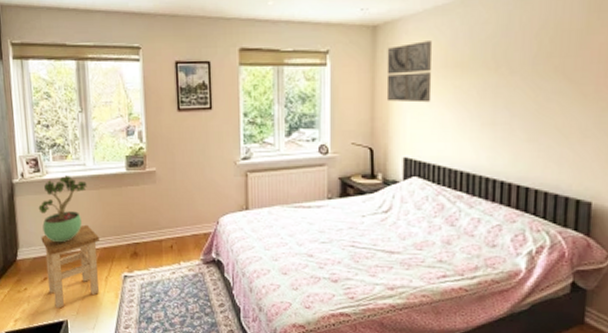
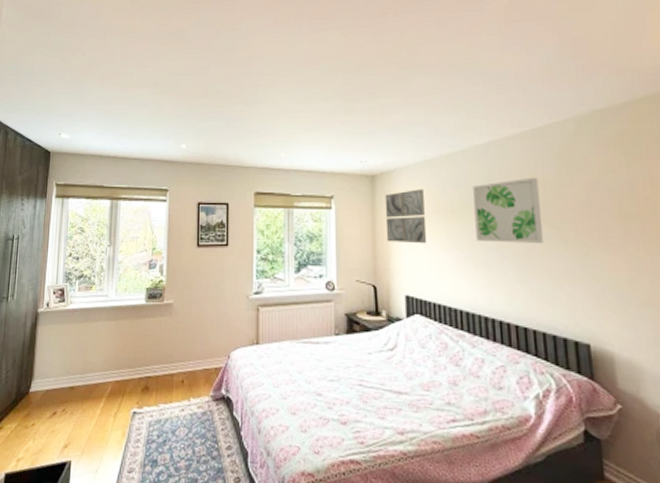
potted plant: present [38,174,87,243] -> none [58,305,107,375]
stool: present [41,224,99,309] -> none [56,356,113,448]
wall art: none [485,24,563,100] -> present [473,177,544,243]

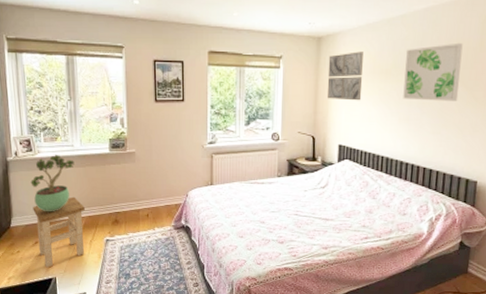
stool: none [56,356,113,448] -> present [33,196,85,268]
potted plant: none [58,305,107,375] -> present [30,154,74,212]

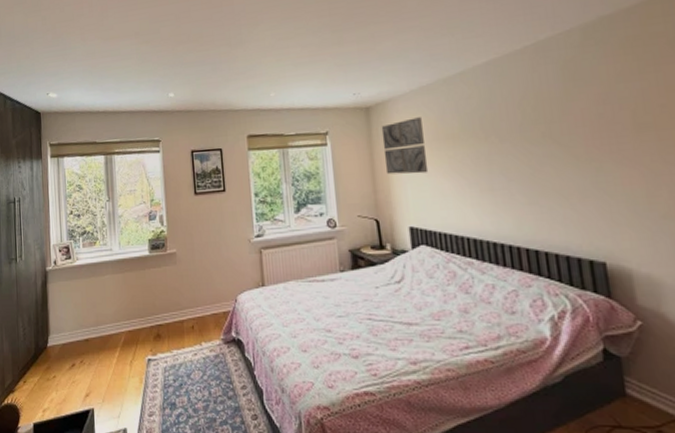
potted plant: present [30,154,74,212] -> none [69,260,113,328]
stool: present [33,196,85,268] -> none [70,308,124,397]
wall art: present [403,42,463,101] -> none [473,94,553,166]

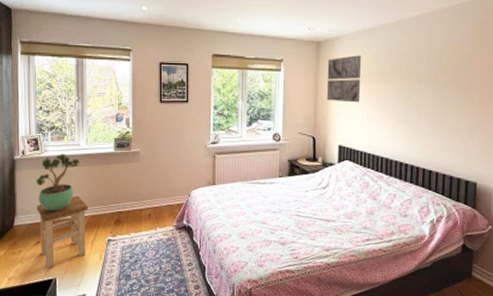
potted plant: none [69,260,113,328] -> present [36,153,80,211]
stool: none [70,308,124,397] -> present [37,195,88,268]

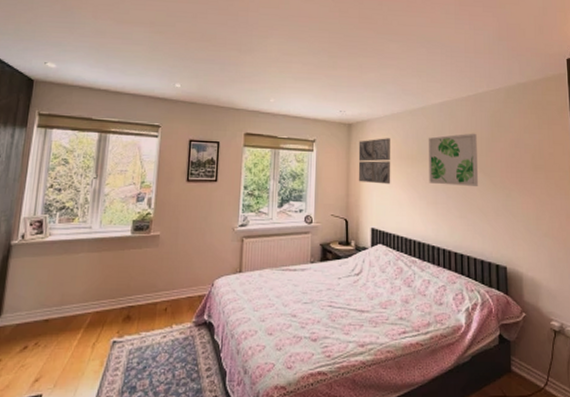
potted plant: present [36,153,80,211] -> none [33,237,90,307]
stool: present [37,195,88,268] -> none [26,287,93,382]
wall art: none [400,47,457,103] -> present [429,133,479,186]

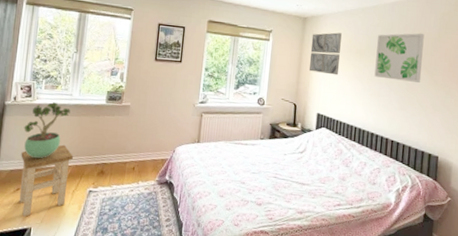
stool: none [26,287,93,382] -> present [18,144,73,217]
potted plant: none [33,237,90,307] -> present [24,101,70,159]

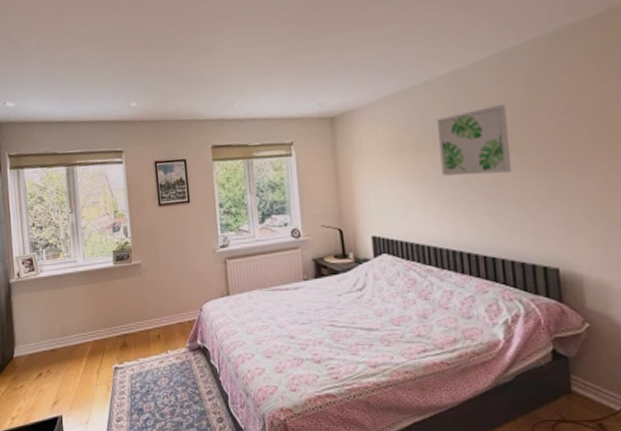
stool: present [18,144,73,217] -> none [36,318,91,404]
potted plant: present [24,101,70,159] -> none [33,272,78,338]
wall art: present [308,32,342,75] -> none [346,127,392,185]

